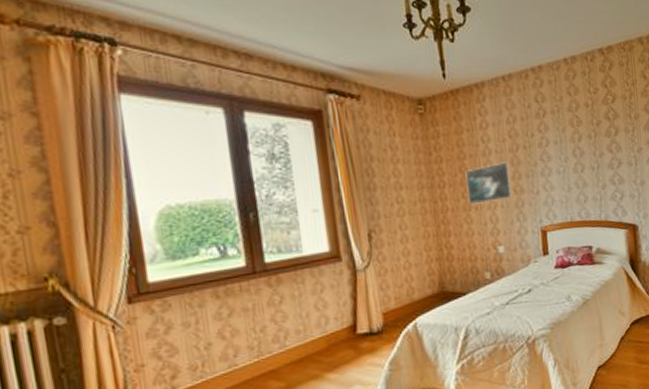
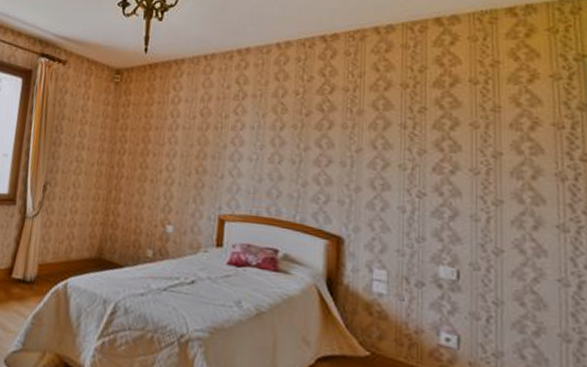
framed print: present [465,162,513,205] -> none [144,139,196,178]

